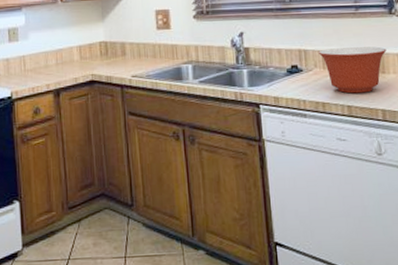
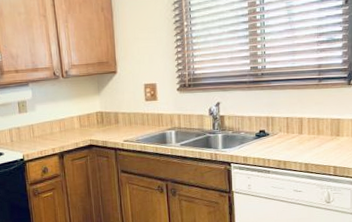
mixing bowl: present [319,46,387,94] -> none [284,113,343,153]

